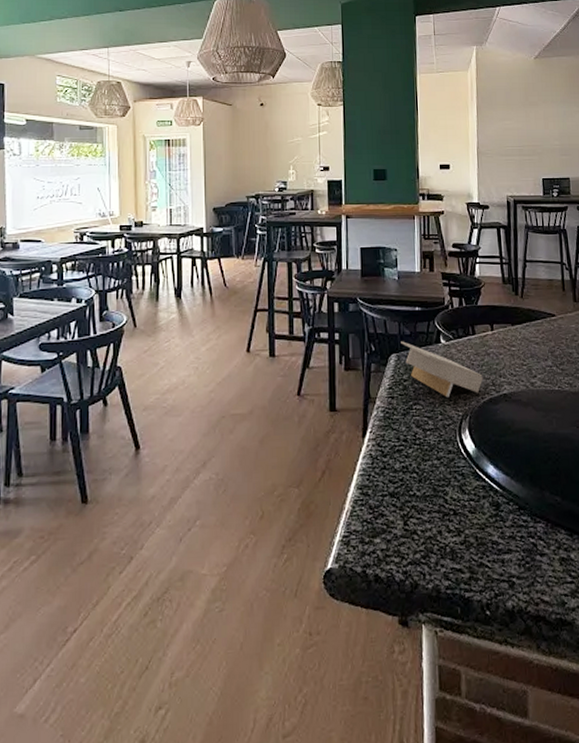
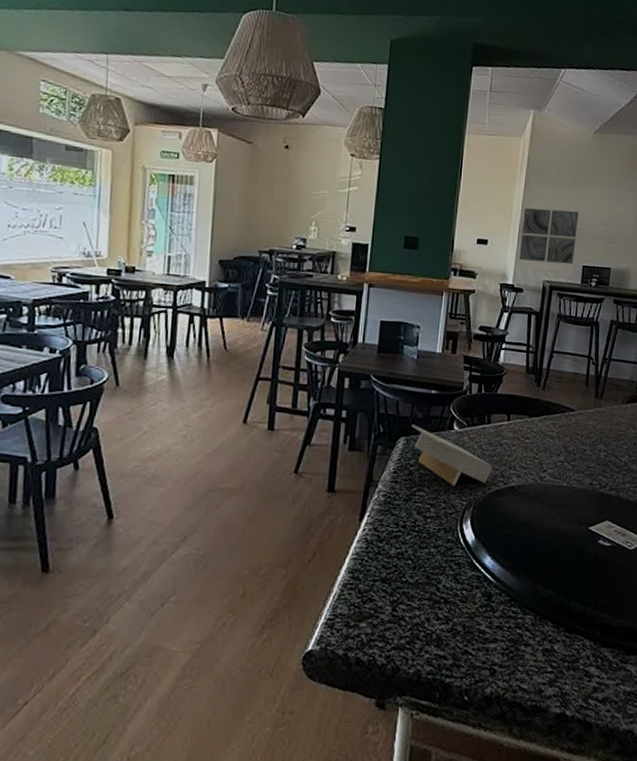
wall art: none [479,129,533,179] -> present [519,208,579,265]

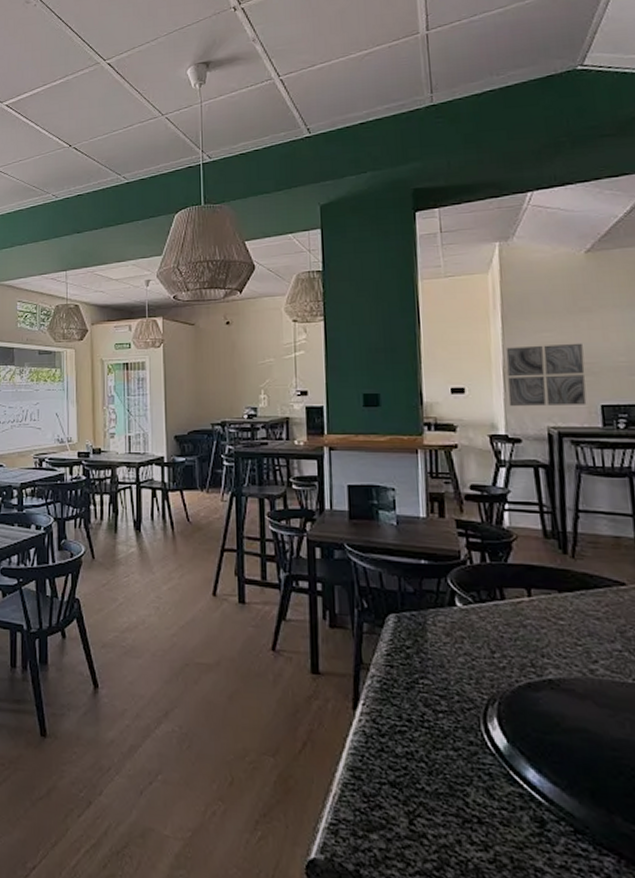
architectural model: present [412,424,493,486] -> none [401,599,518,675]

